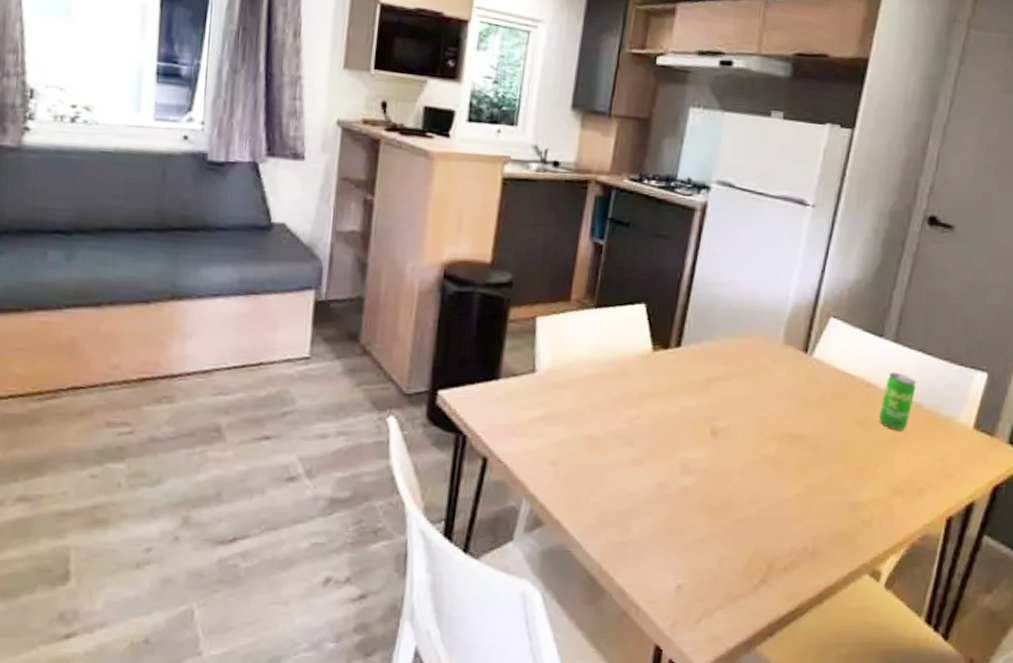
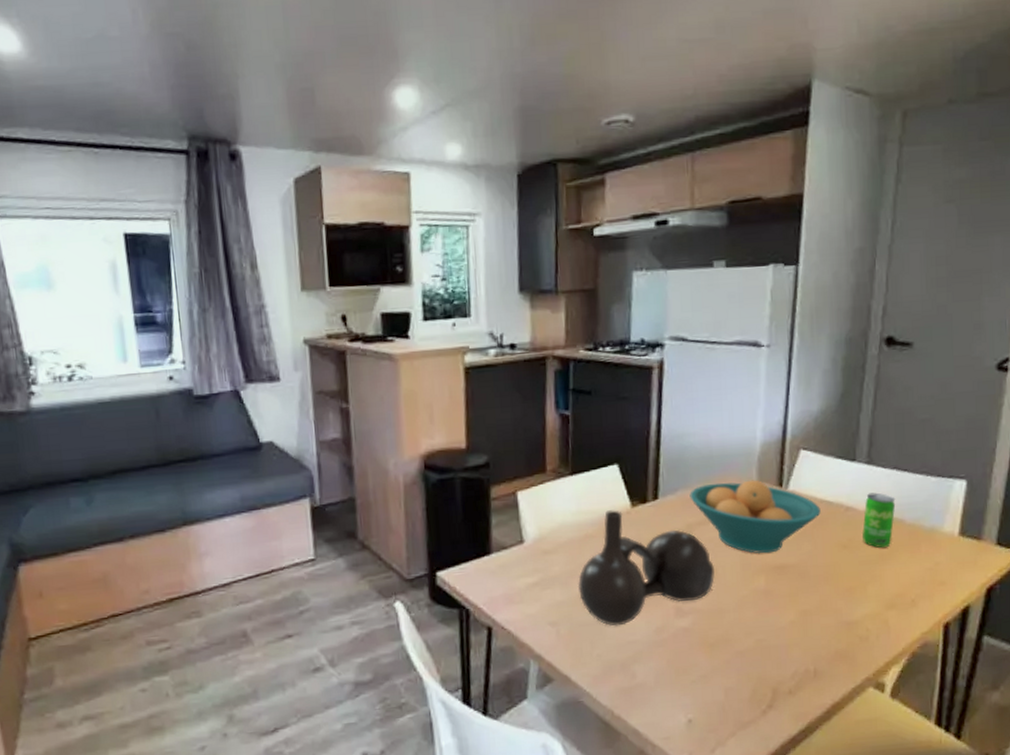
decorative vase: none [584,351,727,475] -> present [577,510,715,626]
fruit bowl: none [713,338,842,420] -> present [689,480,821,554]

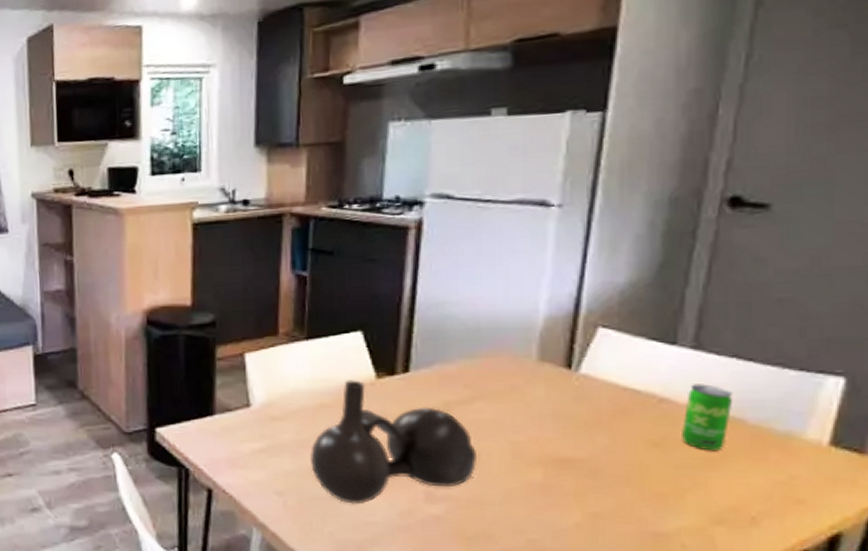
fruit bowl: present [689,480,821,554] -> none [448,358,623,443]

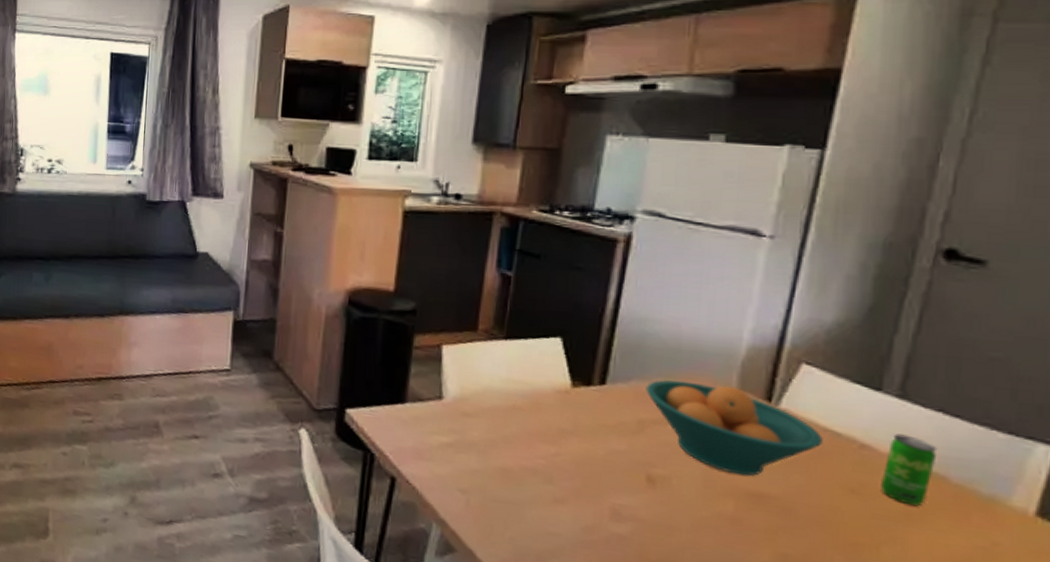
decorative vase: present [309,380,476,504] -> none [496,385,667,513]
fruit bowl: none [448,358,623,443] -> present [645,380,823,476]

